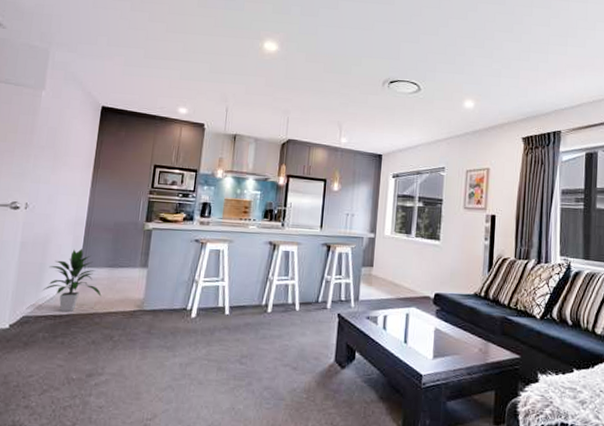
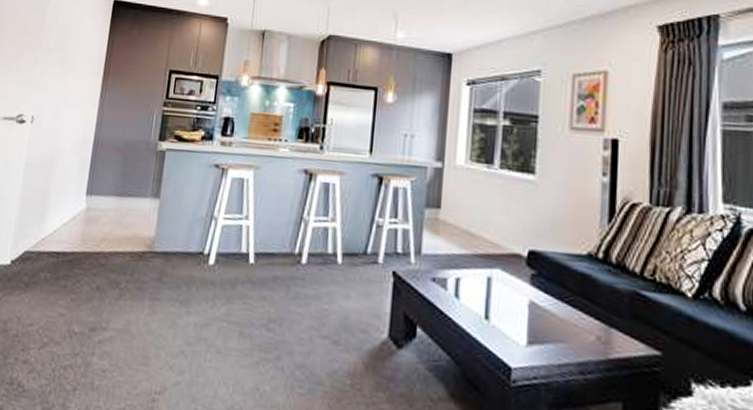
indoor plant: present [42,248,102,312] -> none [46,171,108,249]

